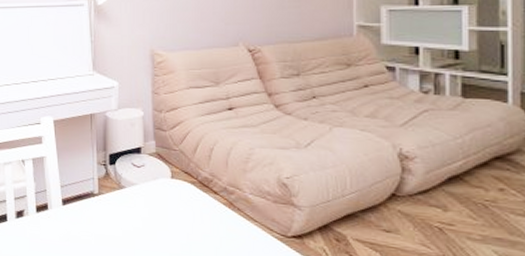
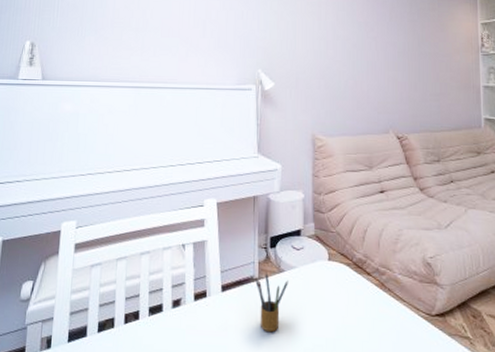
pencil box: none [94,188,129,245] -> present [254,272,288,333]

